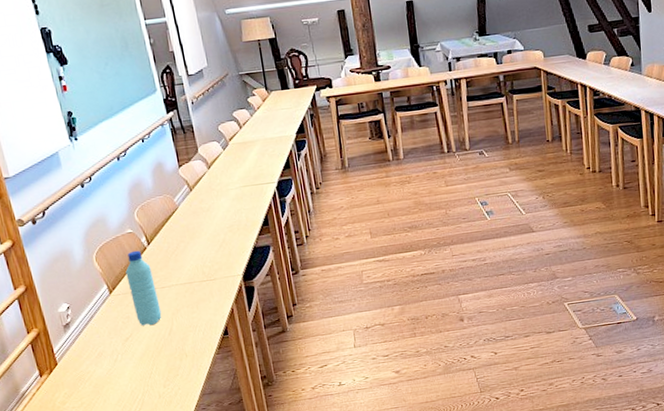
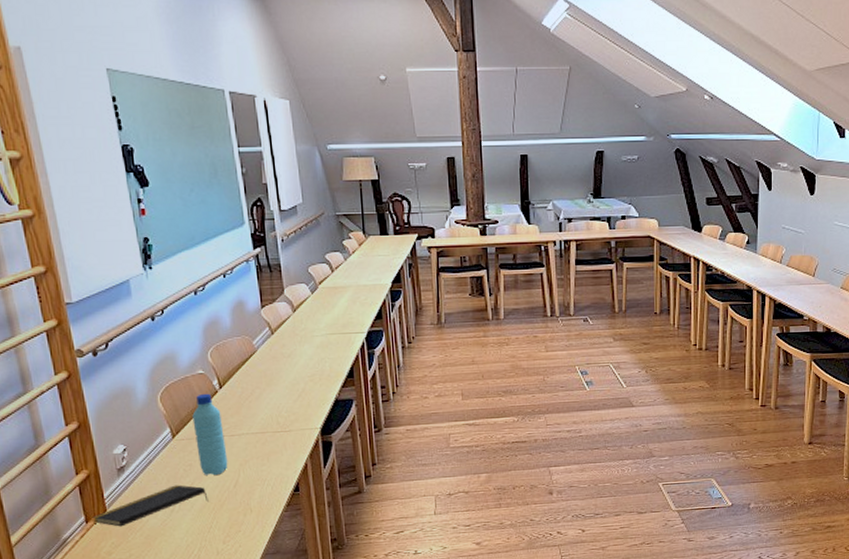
notepad: none [46,336,147,378] -> present [93,485,209,527]

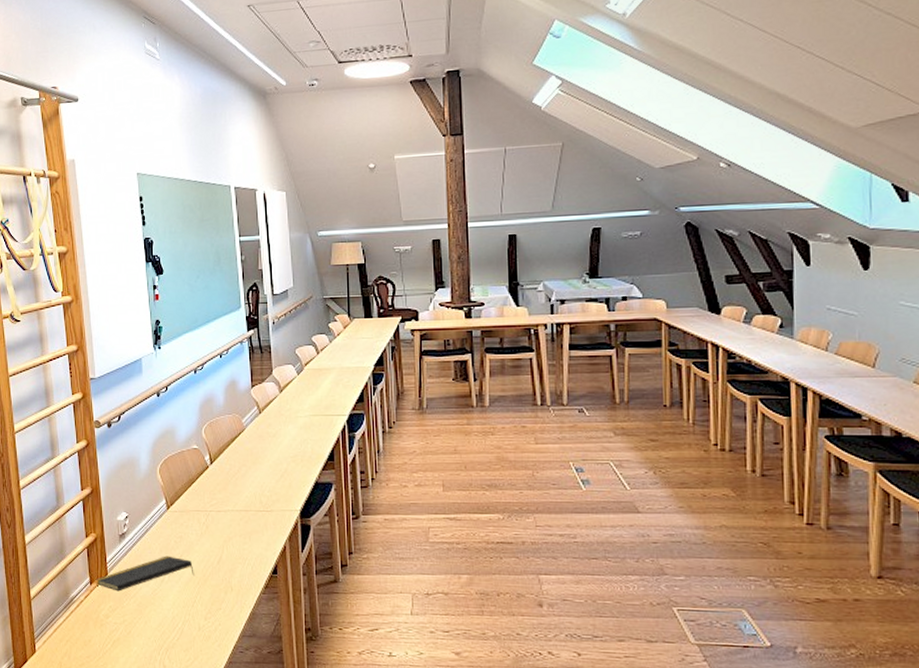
water bottle: present [192,393,228,475] -> none [185,468,214,549]

